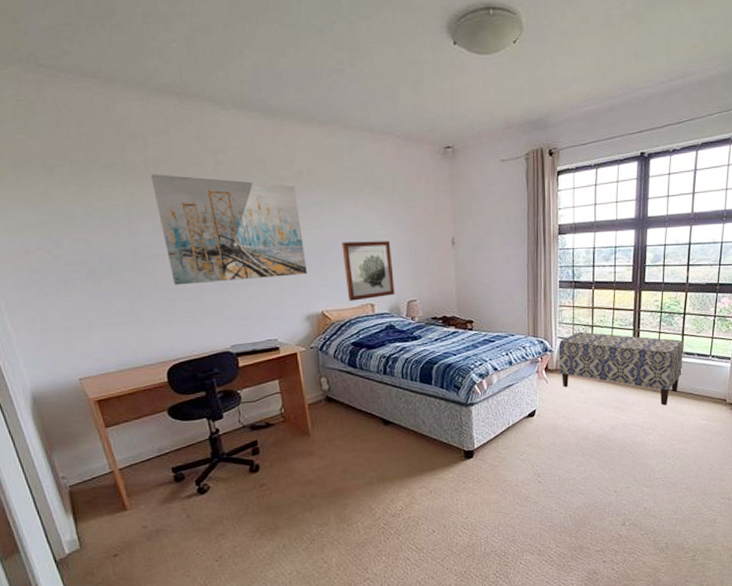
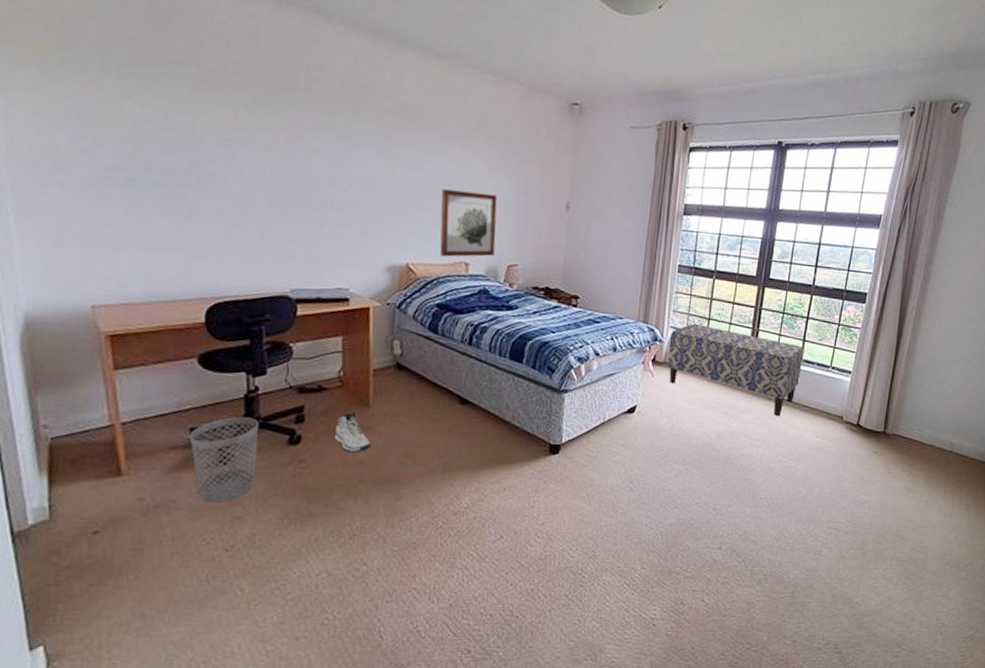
wall art: present [151,174,307,285] -> none [228,80,398,220]
wastebasket: none [172,454,229,525] -> present [189,417,259,503]
sneaker: none [285,440,316,475] -> present [334,411,371,453]

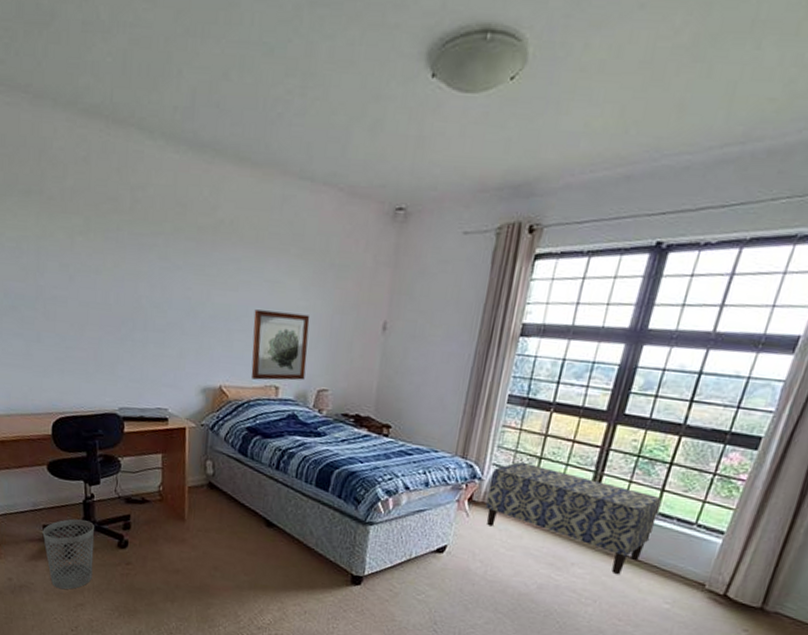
sneaker: present [334,411,371,453] -> none [154,523,186,562]

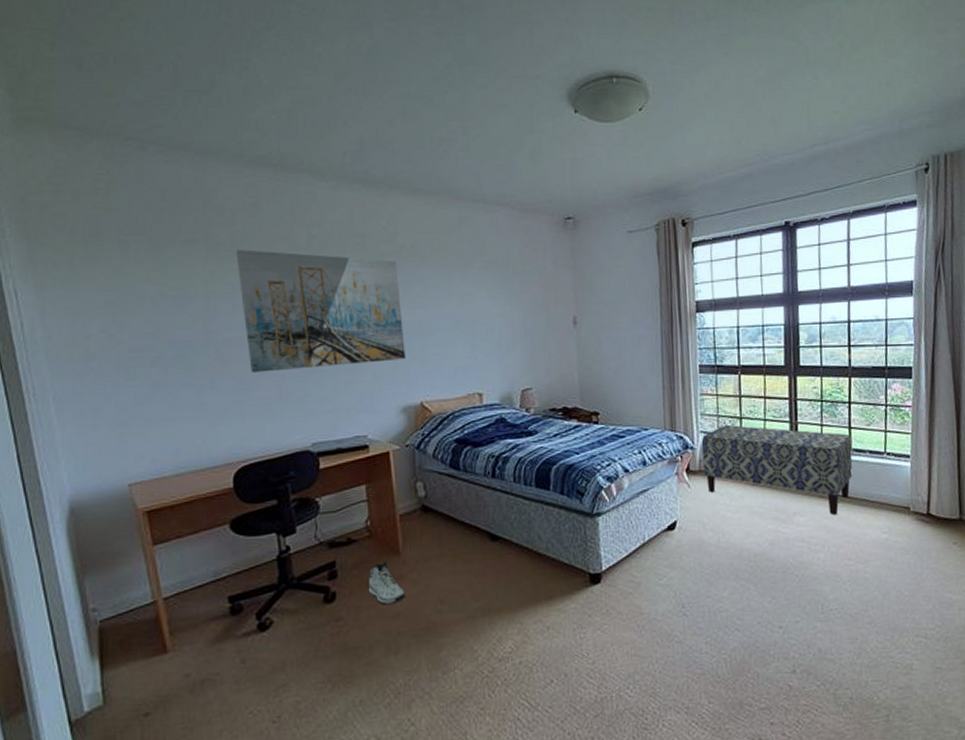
wastebasket: present [42,519,95,590] -> none [228,579,295,672]
wall art: none [65,206,214,341] -> present [236,249,405,373]
sneaker: none [154,523,186,562] -> present [368,561,406,605]
wall art: present [251,309,310,381] -> none [446,320,507,390]

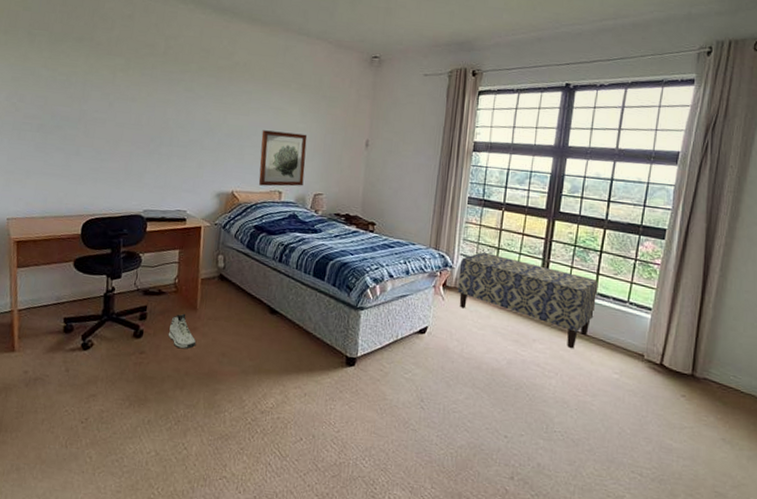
wall art: present [236,249,405,373] -> none [107,50,231,155]
wall art: none [446,320,507,390] -> present [258,130,308,187]

